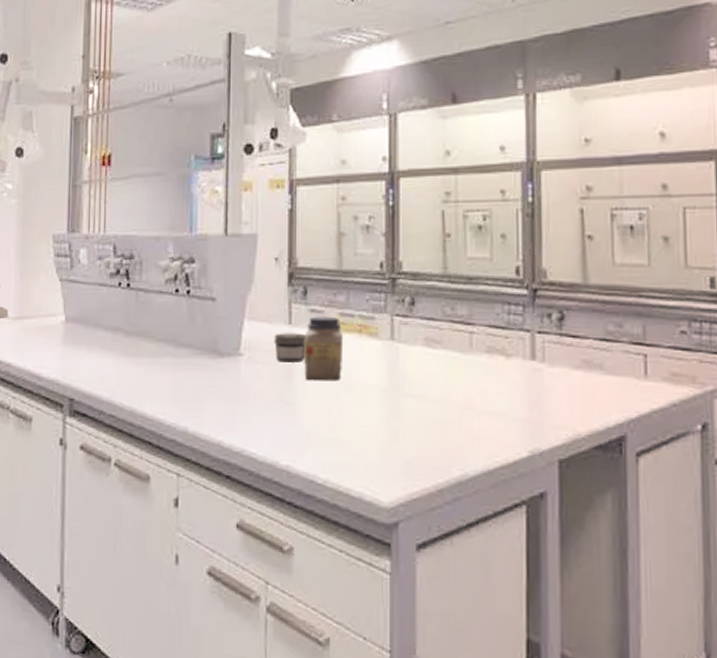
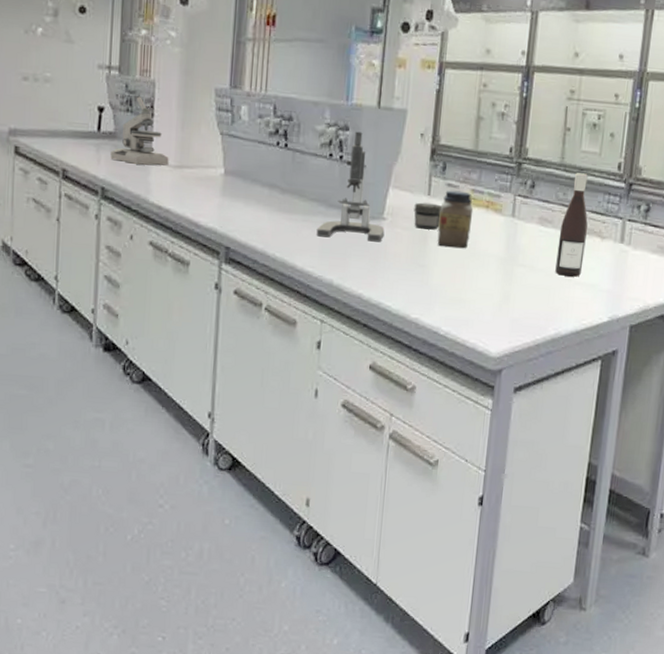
microscope: none [166,263,243,381] -> present [316,131,385,242]
bottle: none [452,283,488,405] -> present [555,173,588,277]

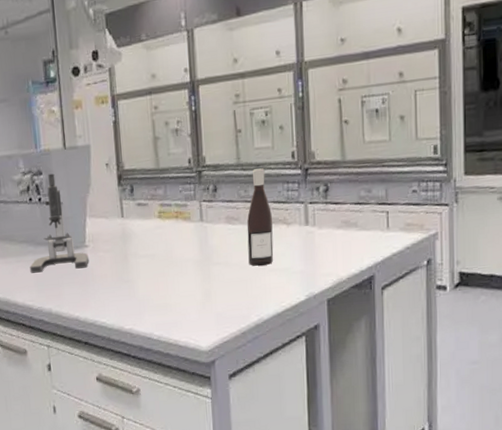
jar: present [414,202,442,230] -> none [111,223,137,249]
jar: present [437,190,474,248] -> none [134,207,166,260]

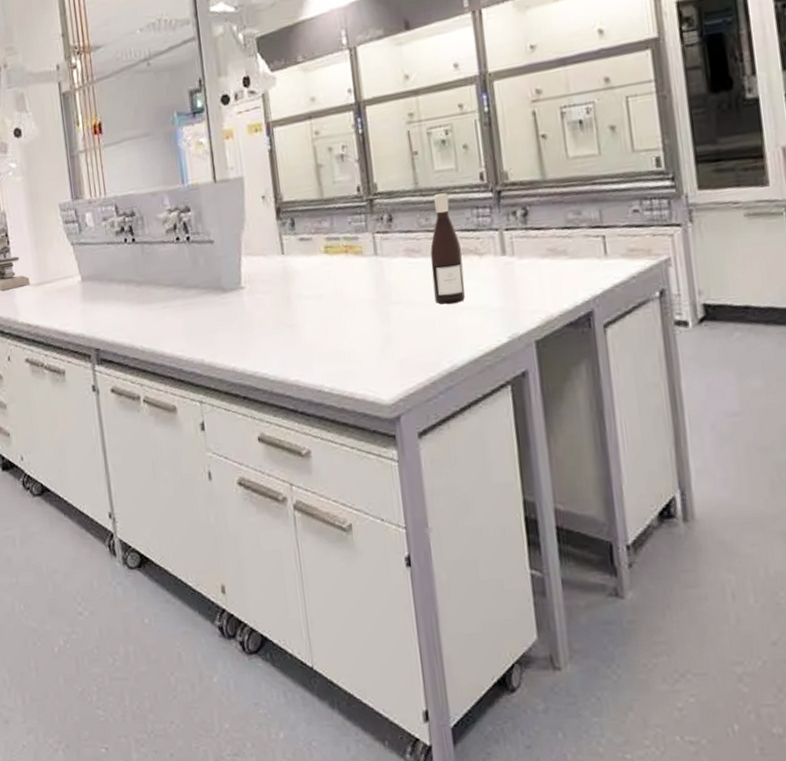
microscope: present [29,173,89,273] -> none [178,209,246,320]

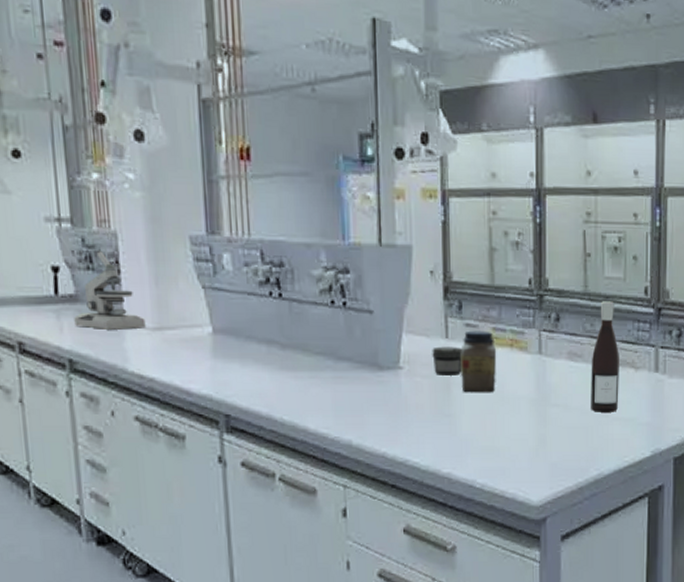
jar: none [270,261,301,290] -> present [432,346,462,375]
jar: none [297,241,335,302] -> present [460,330,497,392]

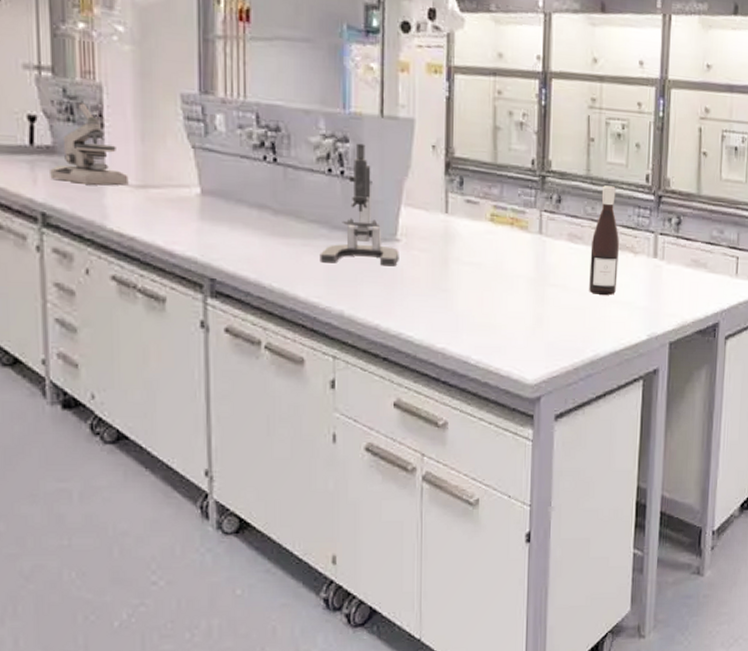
microscope: none [326,273,403,394] -> present [320,143,399,267]
jar: present [432,346,462,375] -> none [431,221,461,251]
jar: present [460,330,497,392] -> none [459,207,497,269]

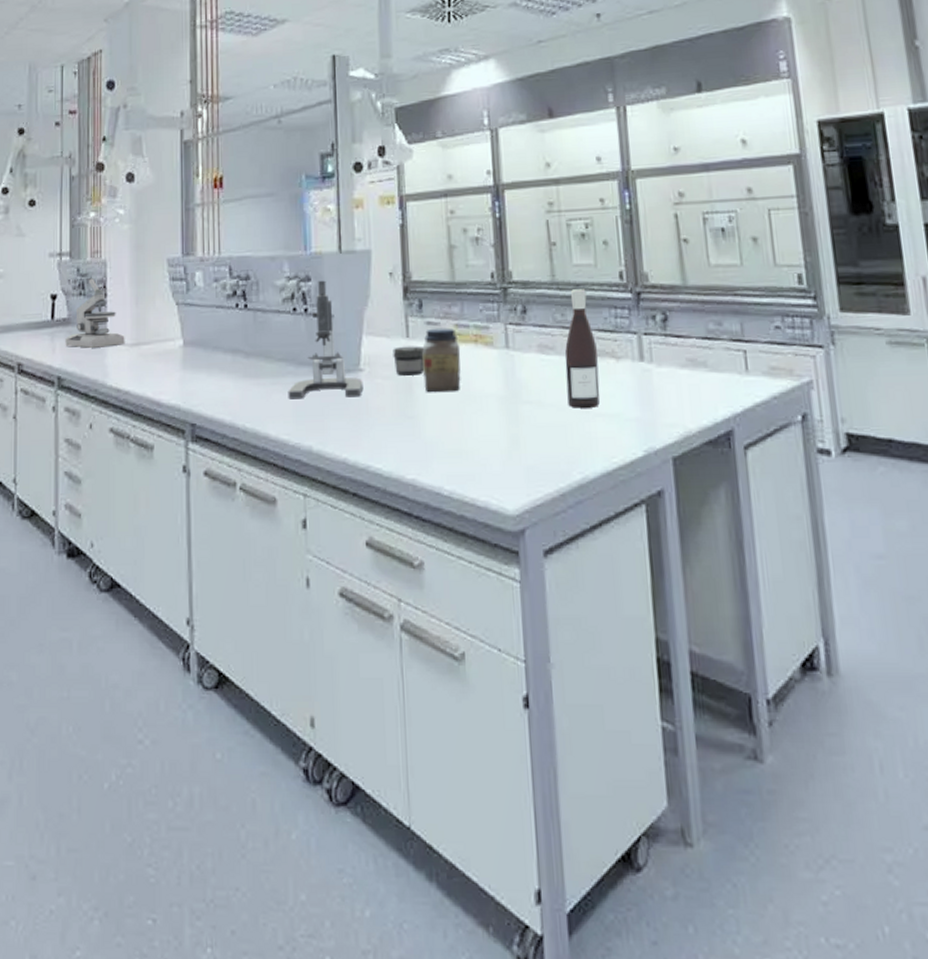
jar: none [431,221,461,251] -> present [393,346,425,376]
jar: none [459,207,497,269] -> present [422,327,461,392]

